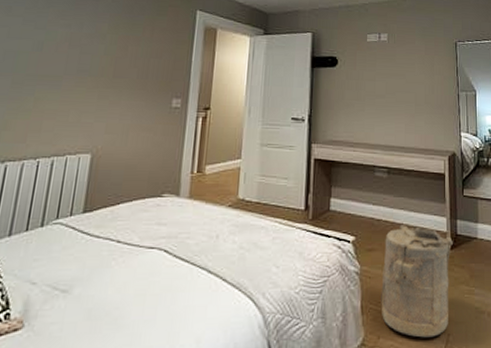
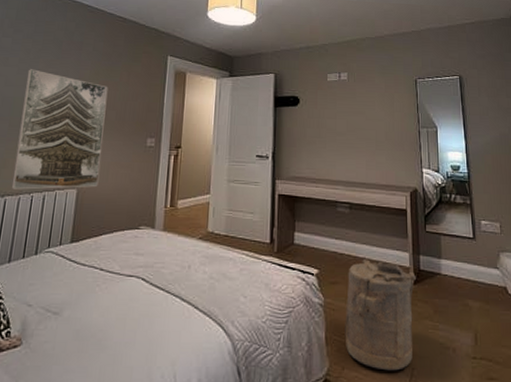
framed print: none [13,20,129,154] -> present [11,69,108,190]

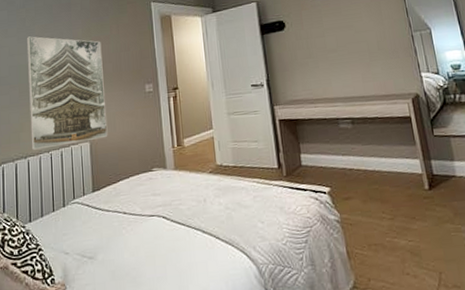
laundry hamper: present [345,259,416,371] -> none [360,171,439,278]

